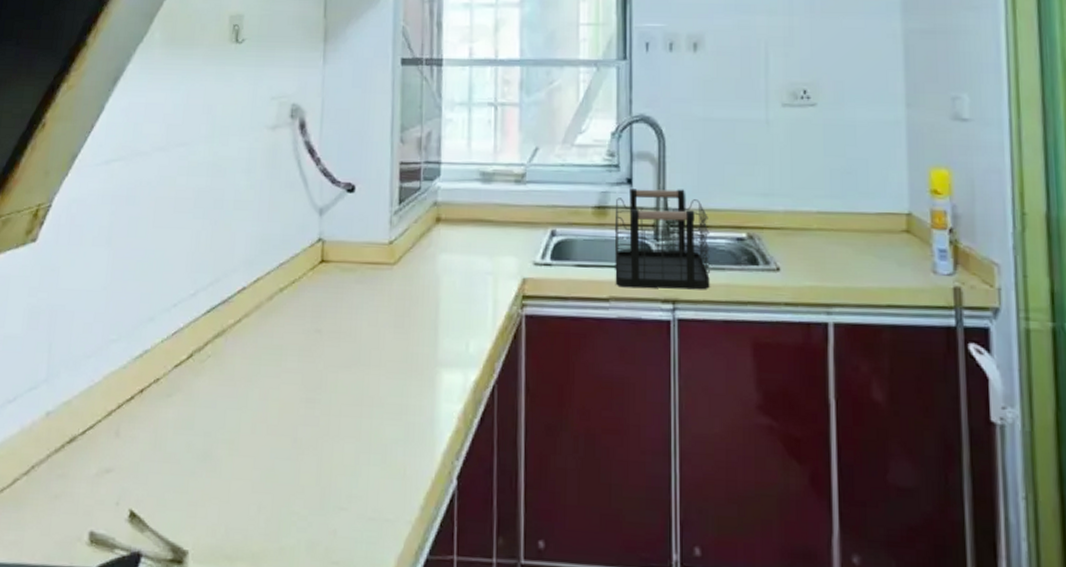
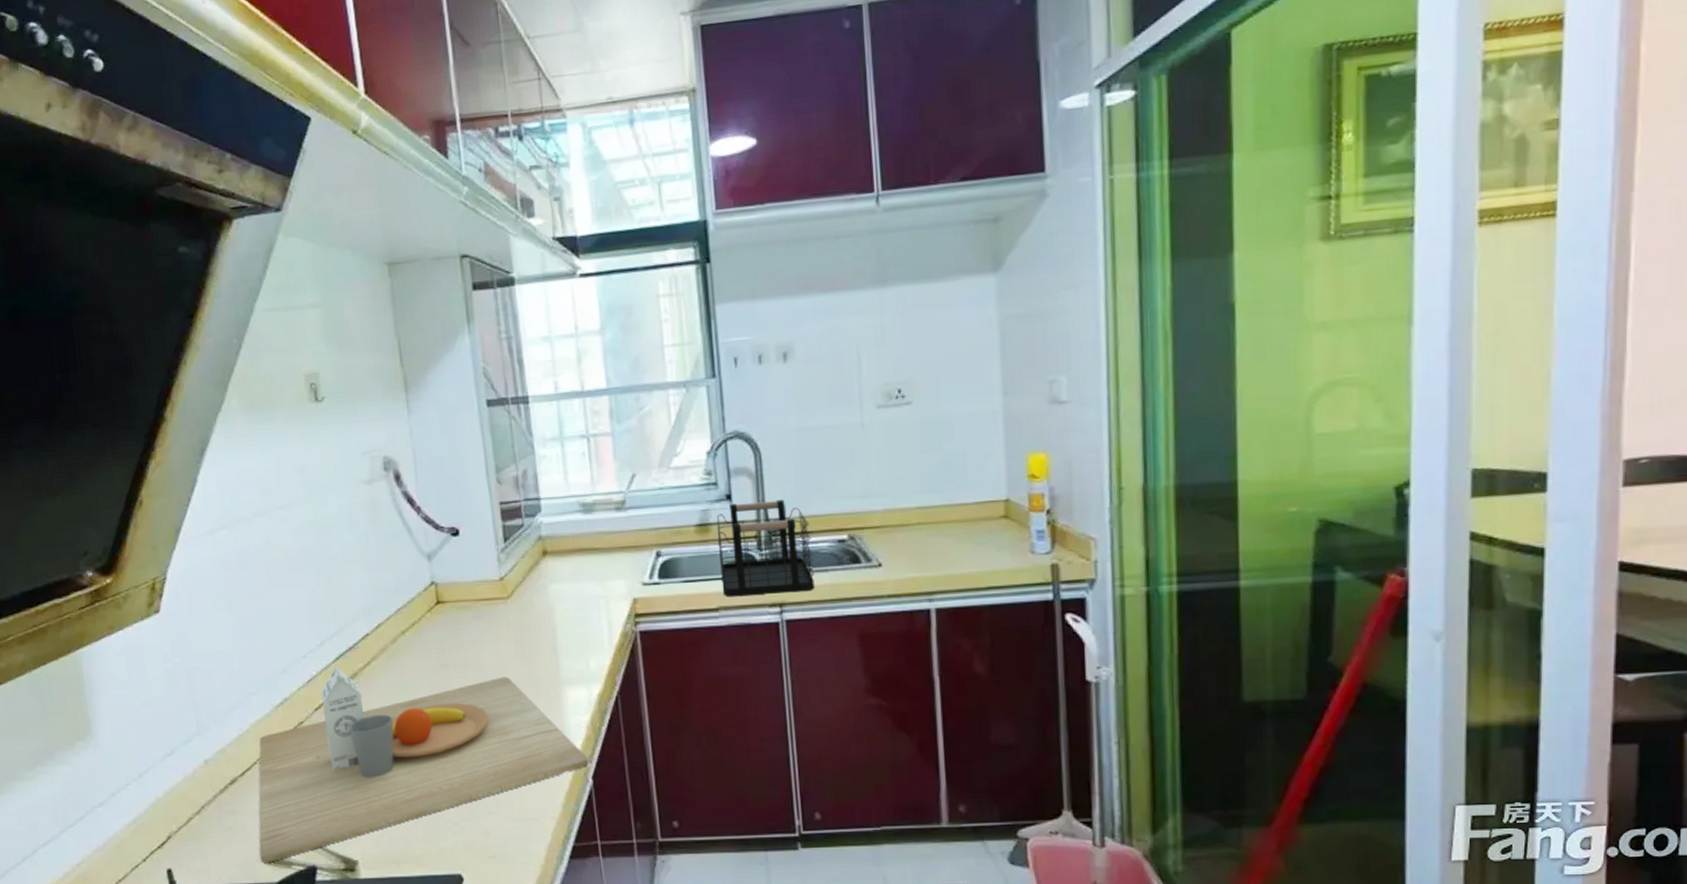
cutting board: none [82,314,455,543] -> present [259,661,588,863]

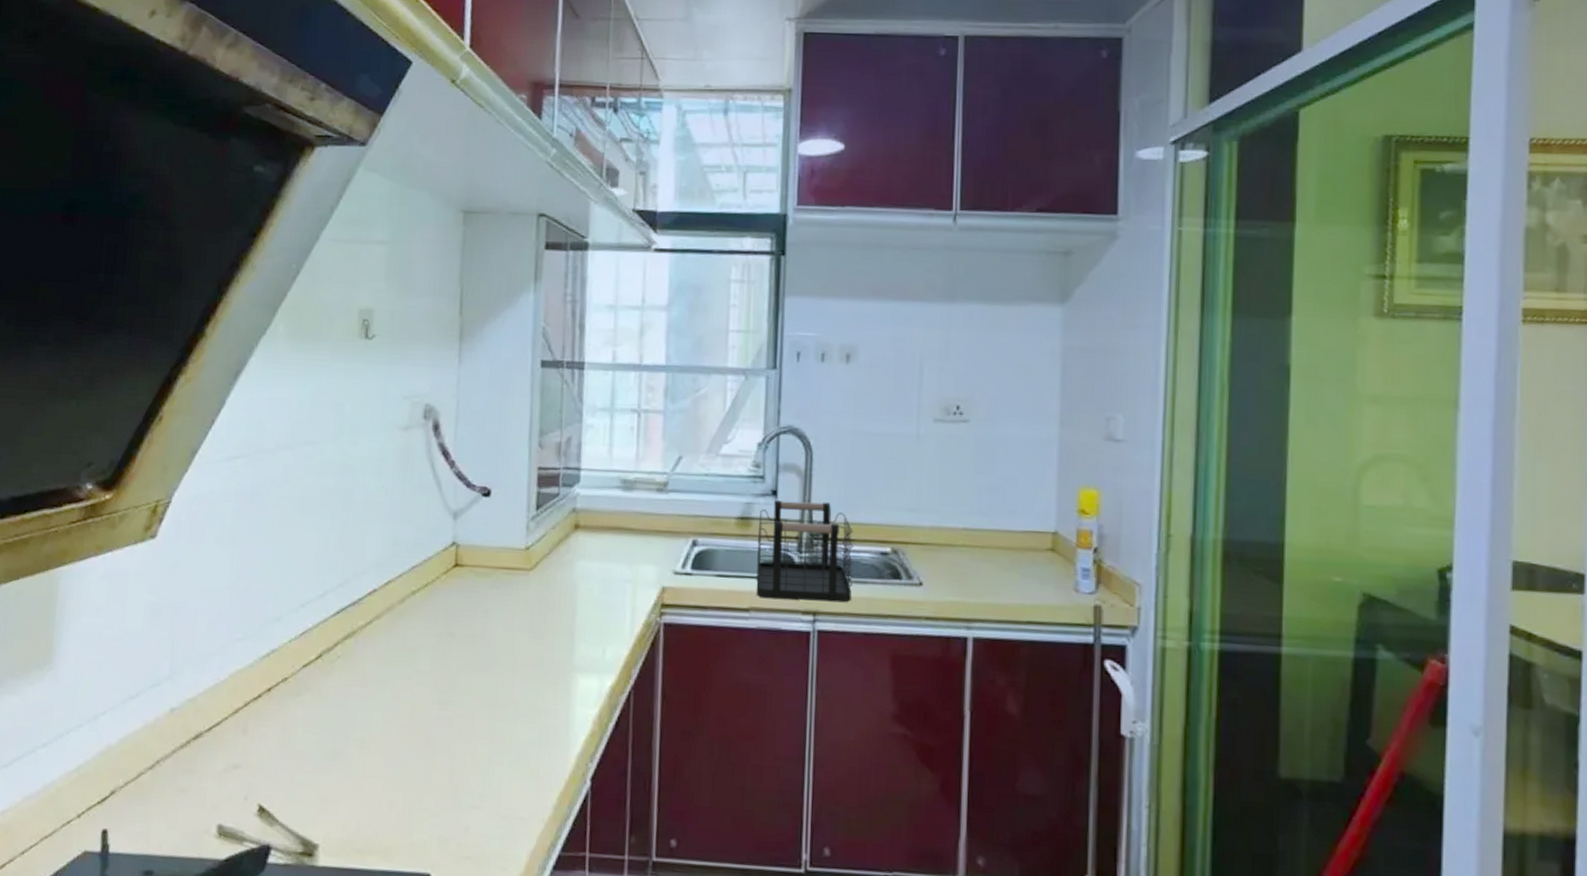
cutting board: present [259,661,588,863] -> none [210,615,589,836]

